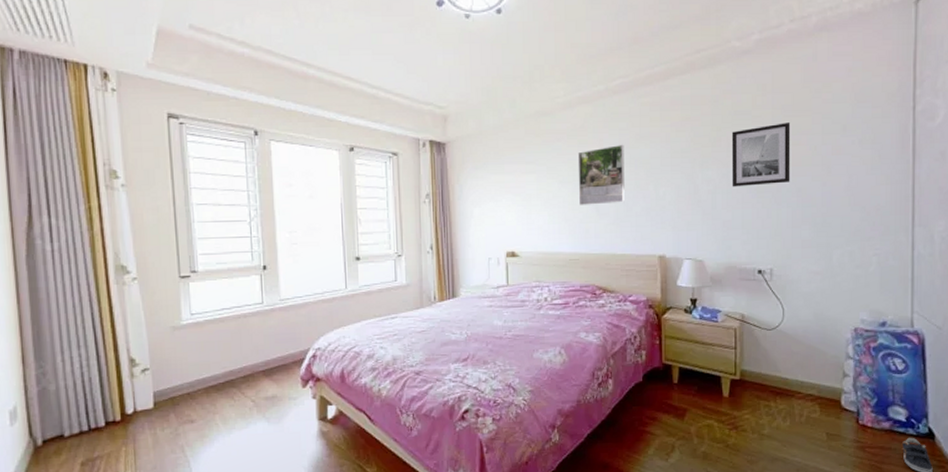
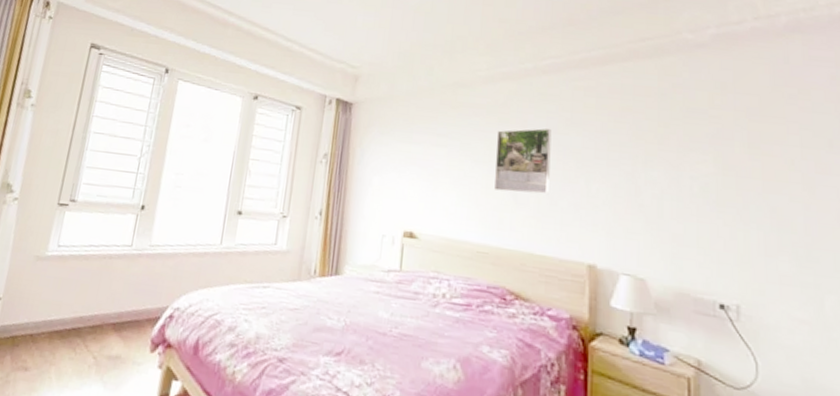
wall art: present [731,123,791,187] -> none [683,127,761,199]

